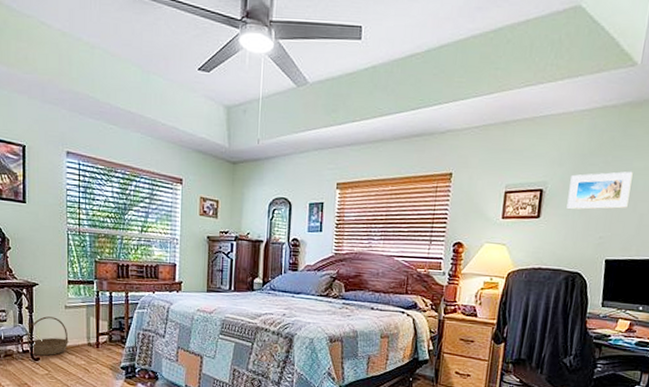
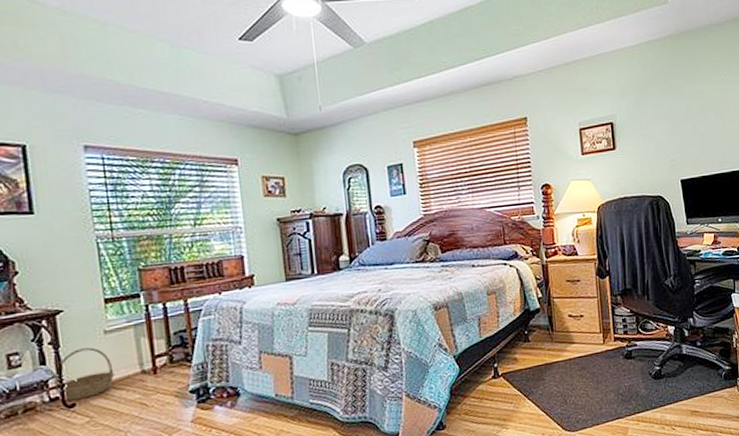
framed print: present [566,171,633,210] -> none [635,97,688,138]

